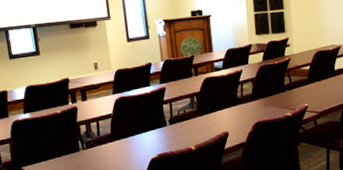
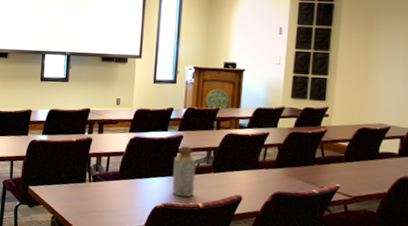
bottle: none [161,95,186,145] -> present [172,145,196,198]

